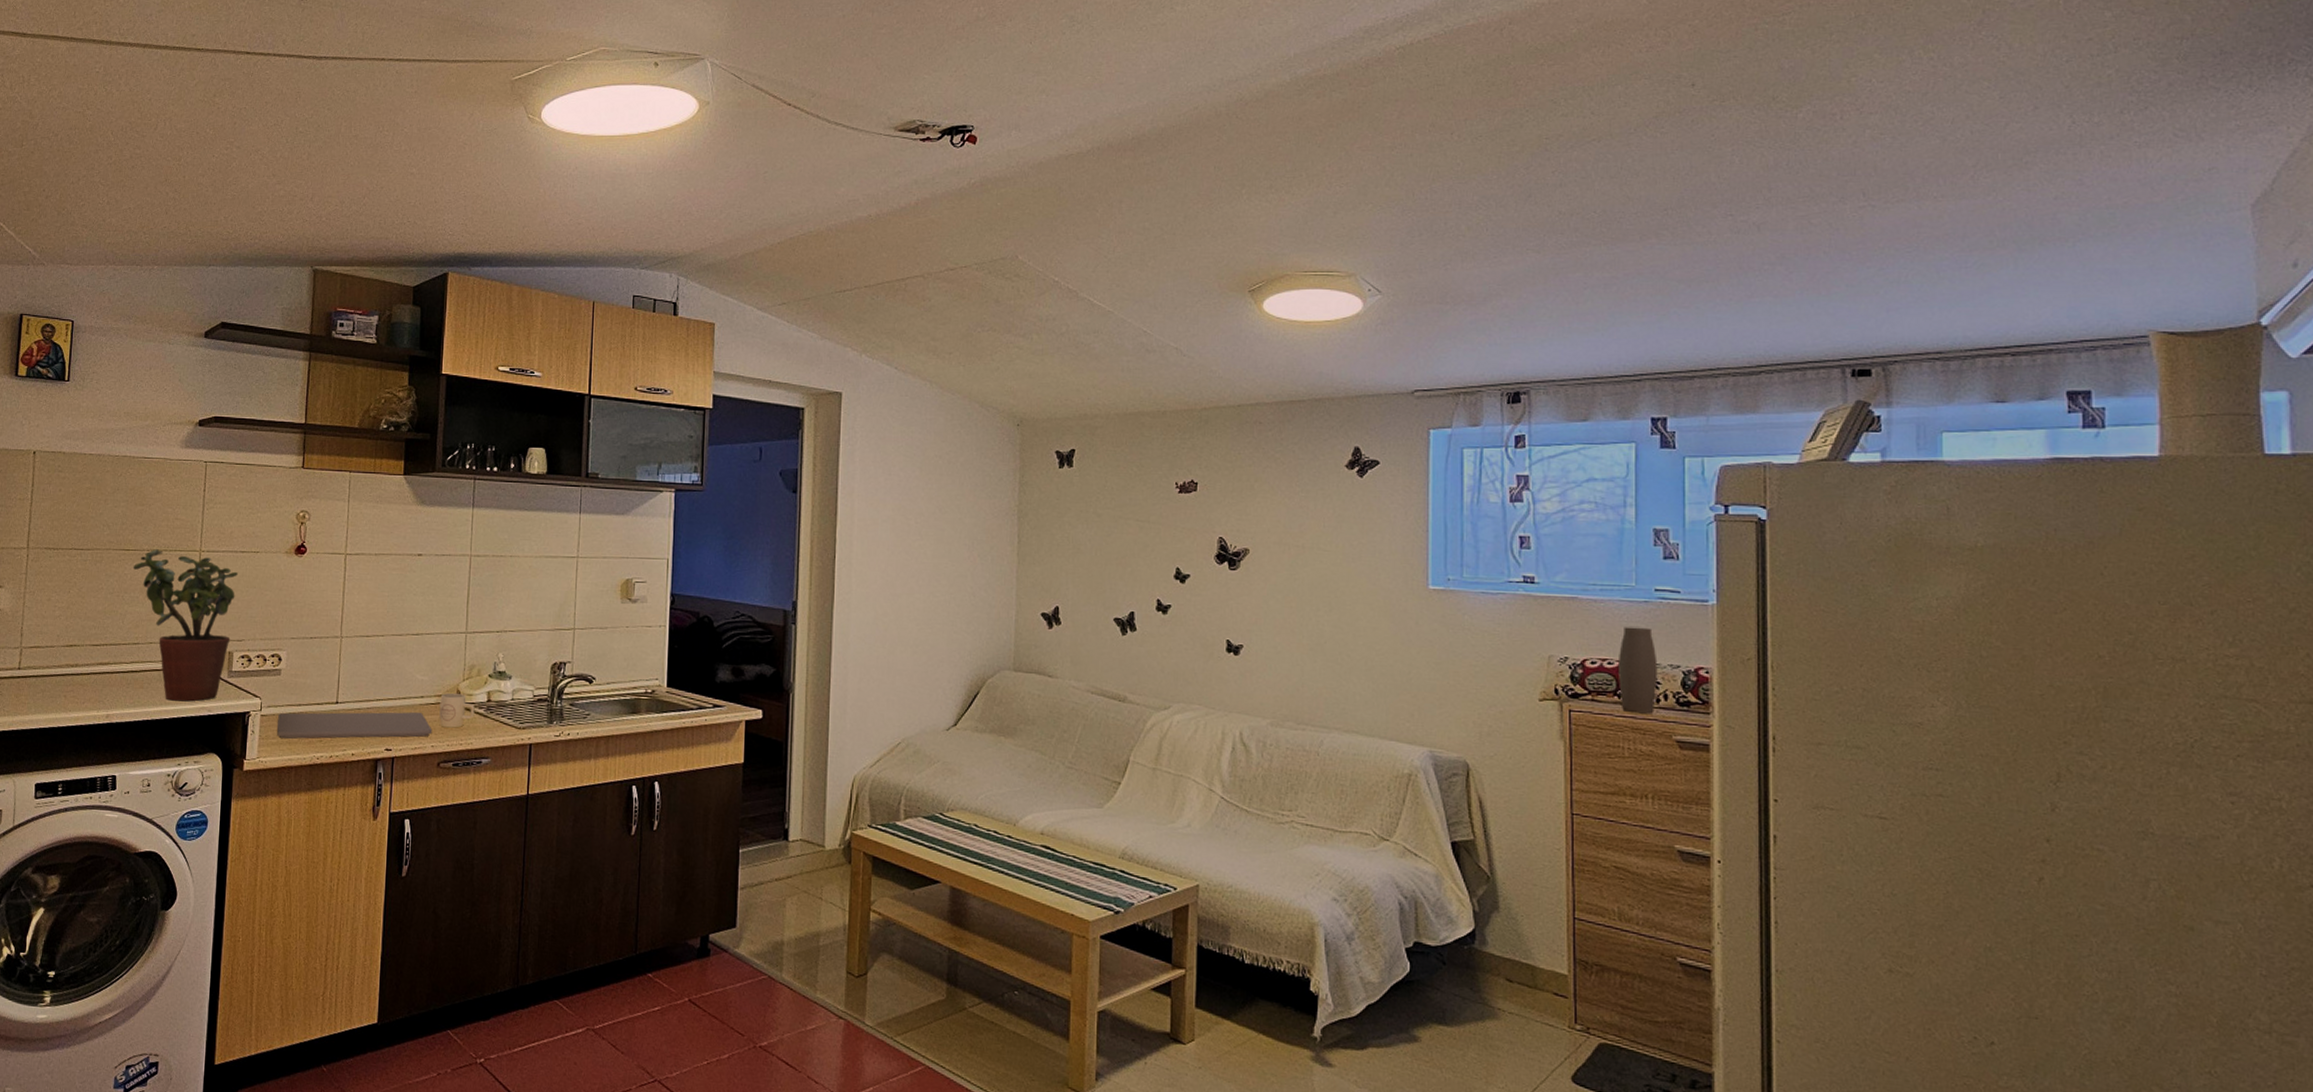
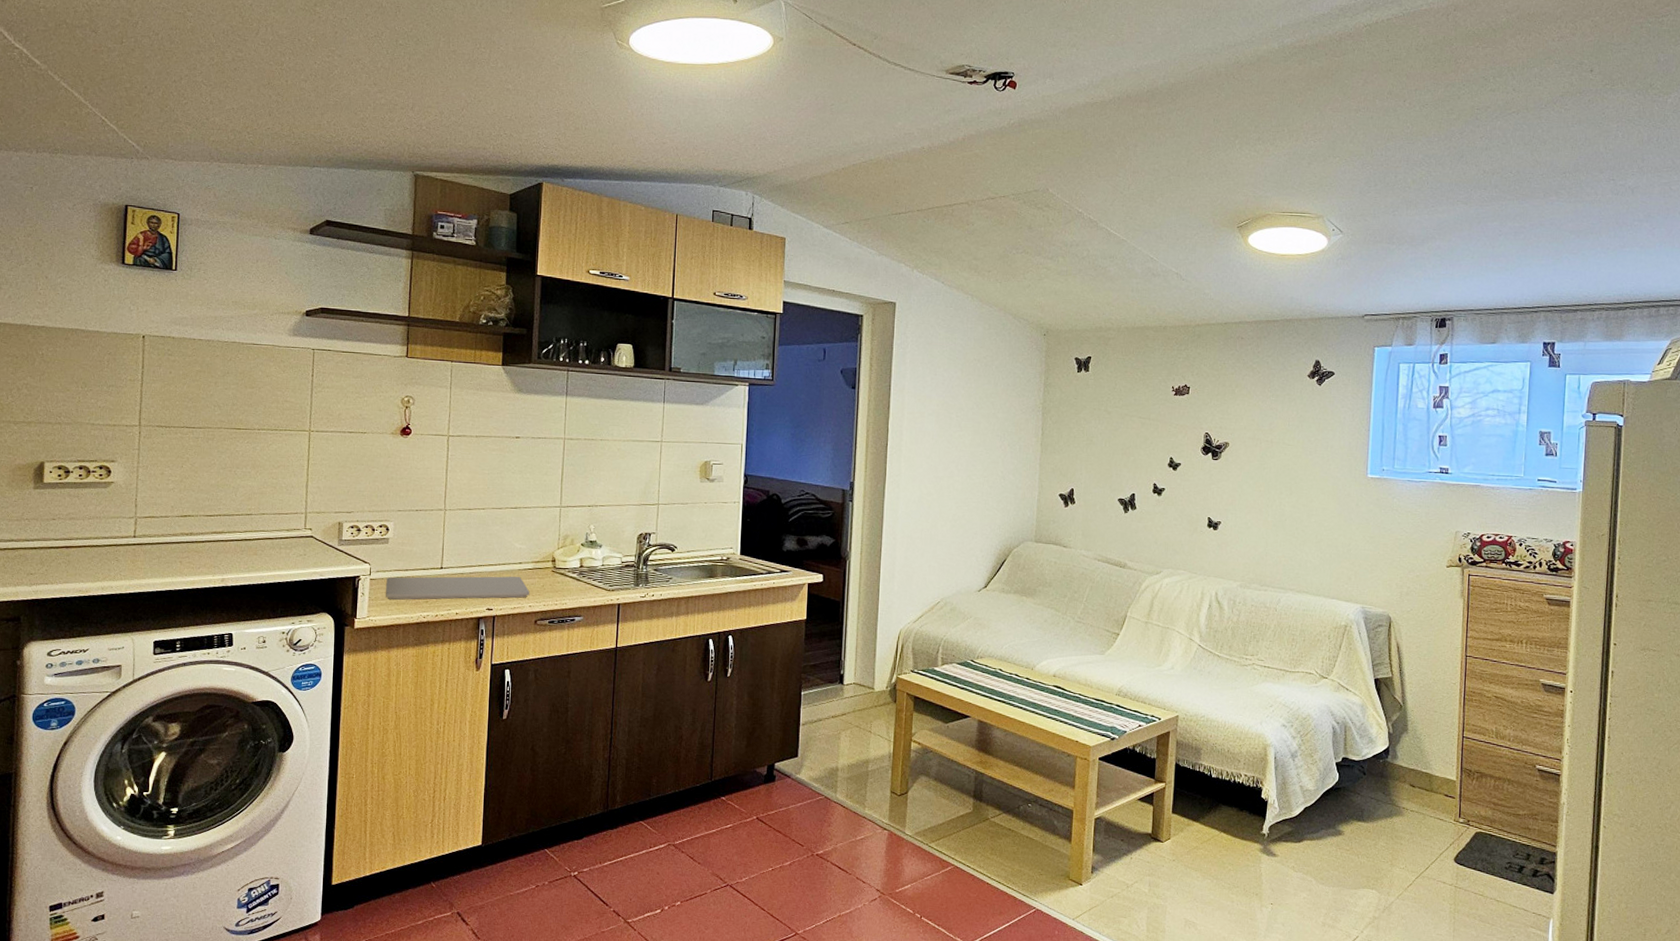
potted plant: present [132,549,239,702] -> none [244,428,347,567]
mug: present [439,692,475,728] -> none [536,559,569,591]
vase: present [1617,627,1658,714] -> none [1506,509,1536,578]

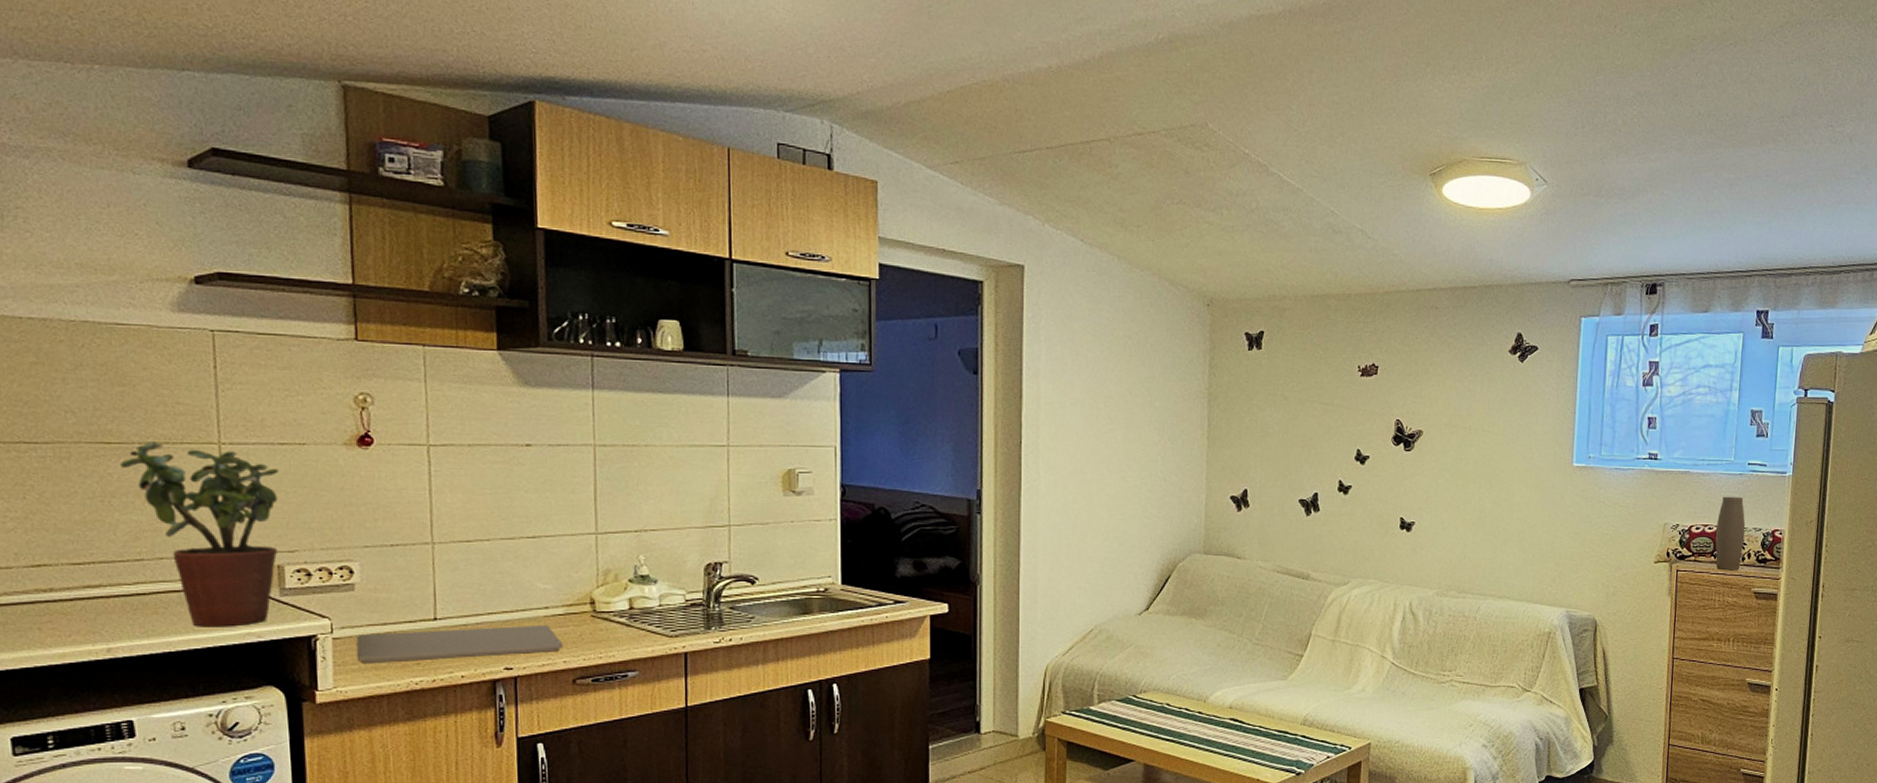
potted plant: none [244,428,347,567] -> present [119,441,280,627]
vase: none [1506,509,1536,578] -> present [1715,496,1746,571]

